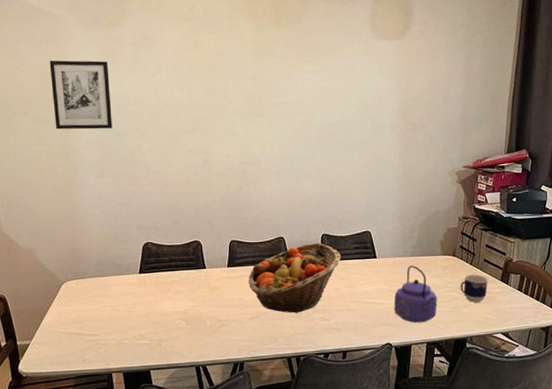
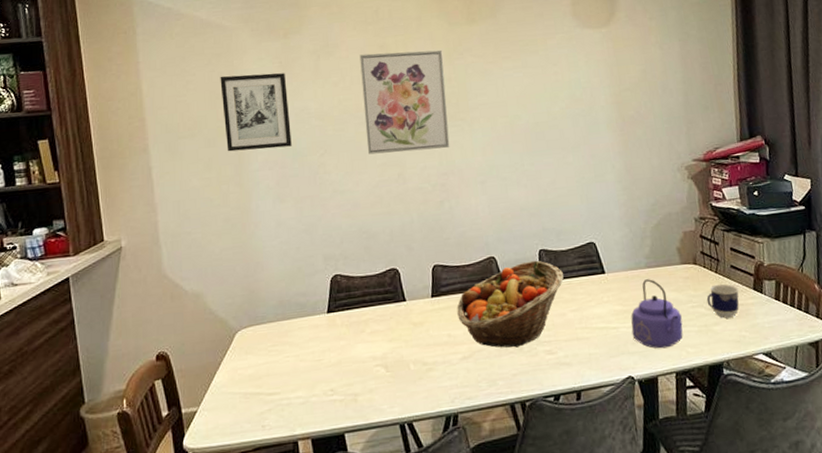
wall art: none [175,49,251,141] -> present [359,50,450,155]

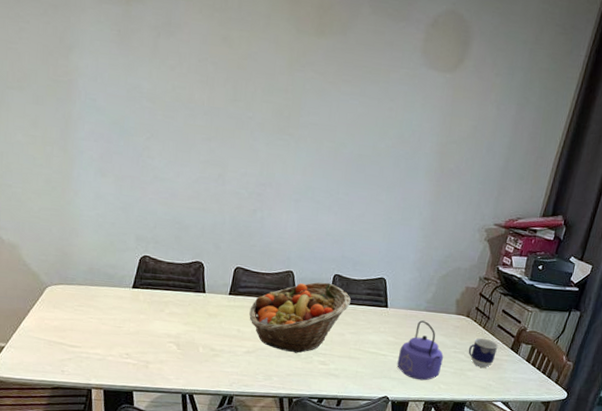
wall art: present [220,73,292,152] -> none [54,31,123,123]
wall art: present [359,50,450,155] -> none [193,42,285,160]

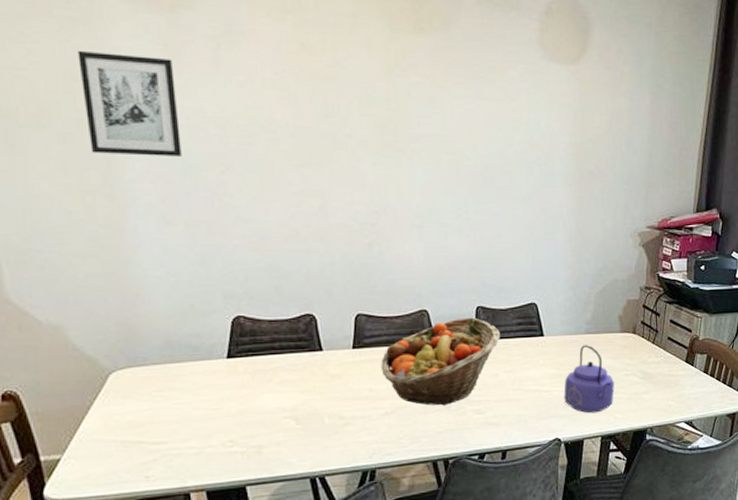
wall art: none [54,31,123,123] -> present [77,50,182,157]
cup: present [468,337,499,368] -> none [640,354,672,388]

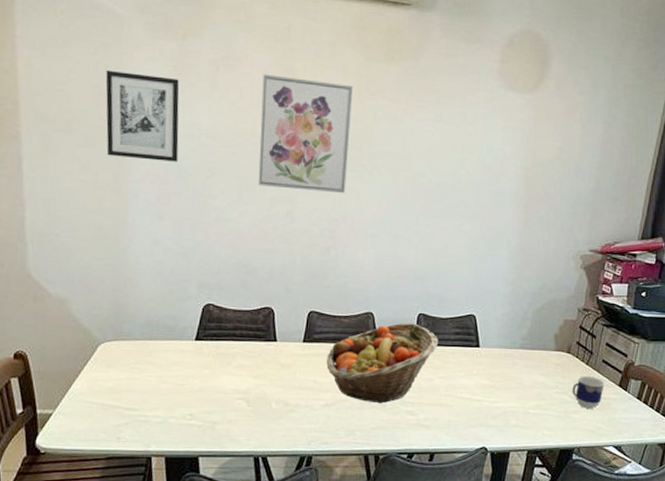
wall art: none [274,51,384,183] -> present [258,74,354,194]
kettle: present [564,345,614,414] -> none [494,360,545,427]
cup: none [640,354,672,388] -> present [572,375,605,409]

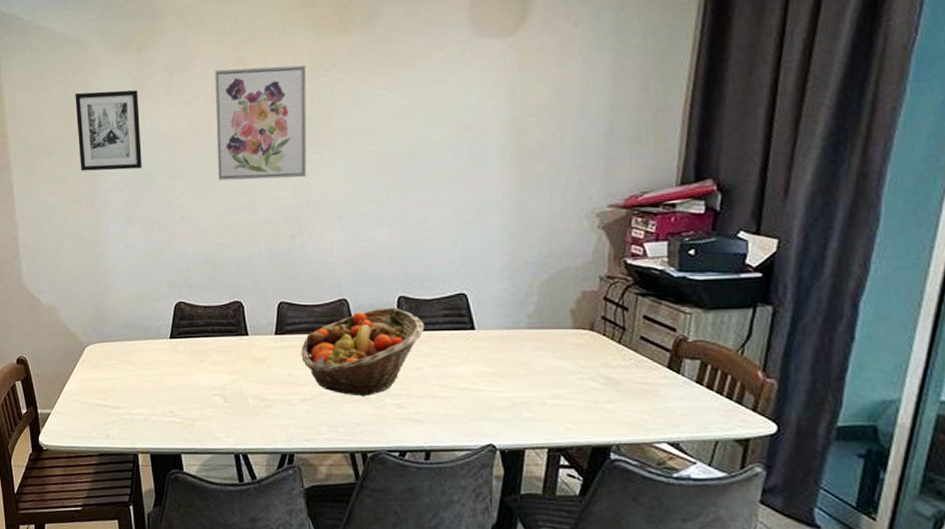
cup: present [572,375,605,409] -> none [601,356,647,397]

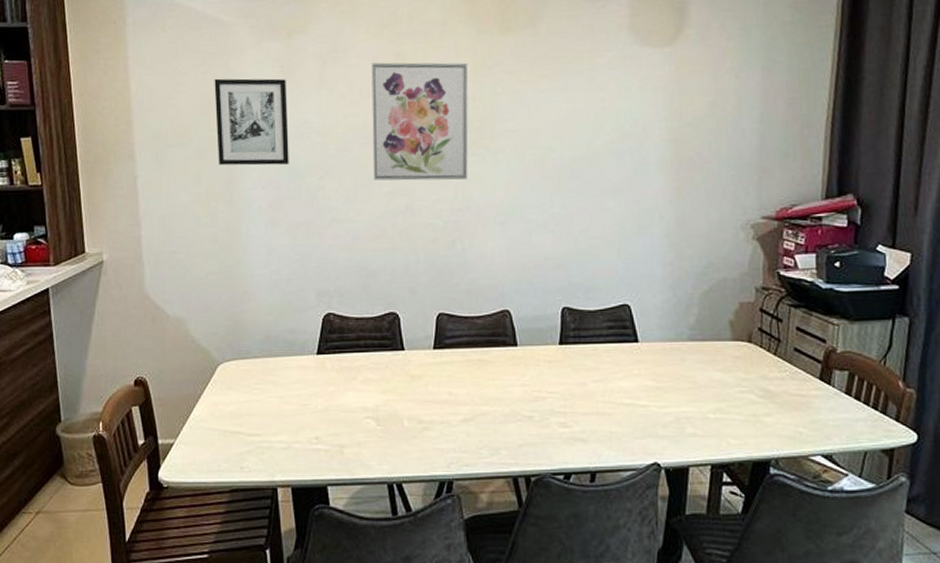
fruit basket: present [301,307,424,397] -> none [461,319,588,415]

